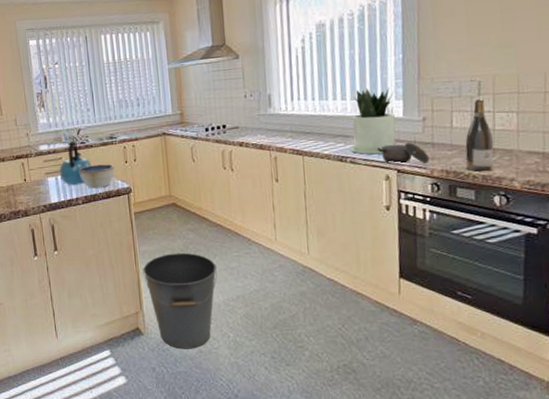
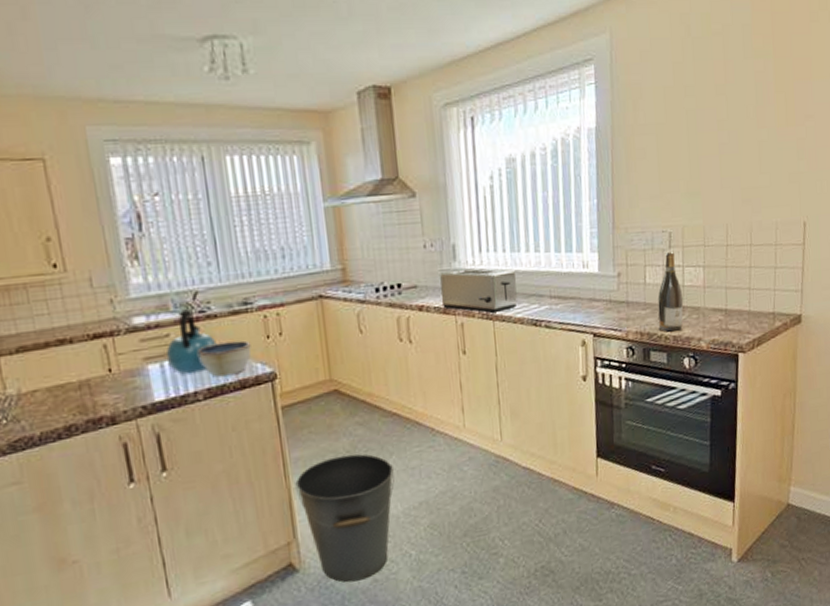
toaster: none [257,113,325,150] -> present [440,268,517,313]
planter: present [349,87,396,155] -> none [544,237,592,317]
cooking pot: present [378,142,430,163] -> none [573,301,625,326]

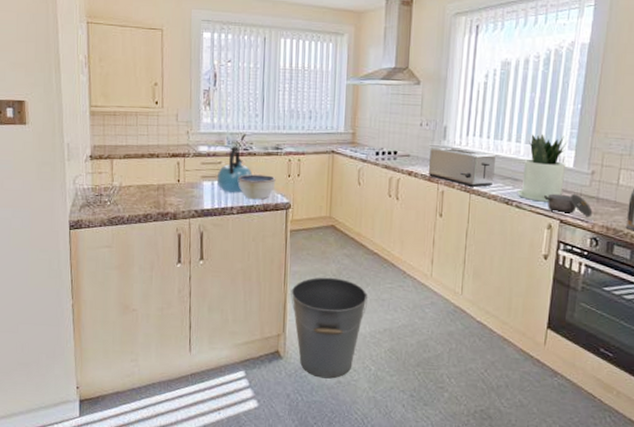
planter: none [544,237,592,317] -> present [517,133,568,202]
cooking pot: none [573,301,625,326] -> present [544,193,593,216]

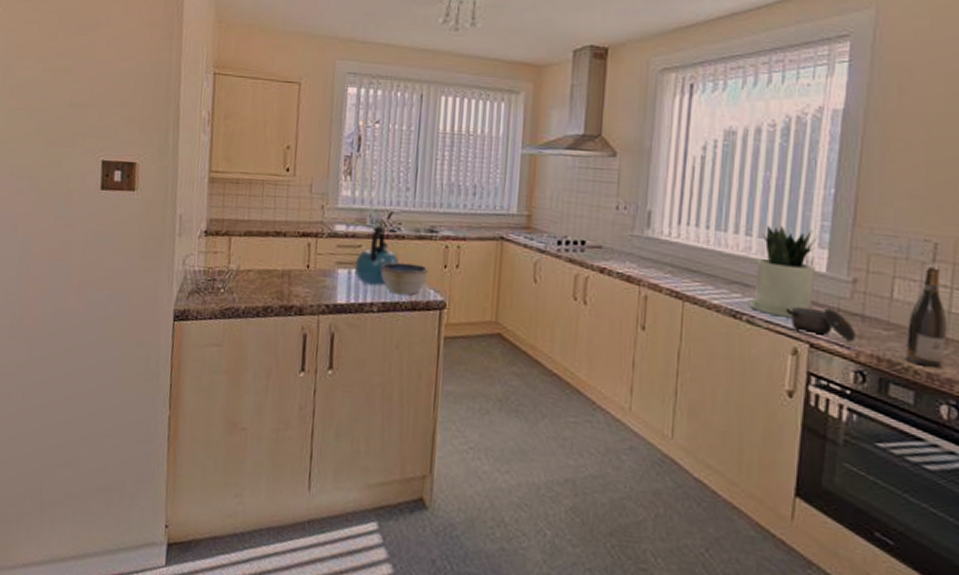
bucket: present [291,277,367,379] -> none [441,401,543,544]
toaster: present [428,147,495,187] -> none [626,237,717,293]

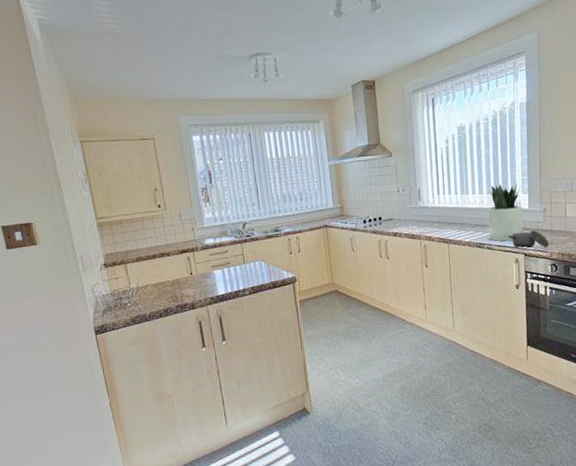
kettle: present [354,226,400,287] -> none [225,234,258,278]
bowl: present [381,262,429,296] -> none [246,255,280,280]

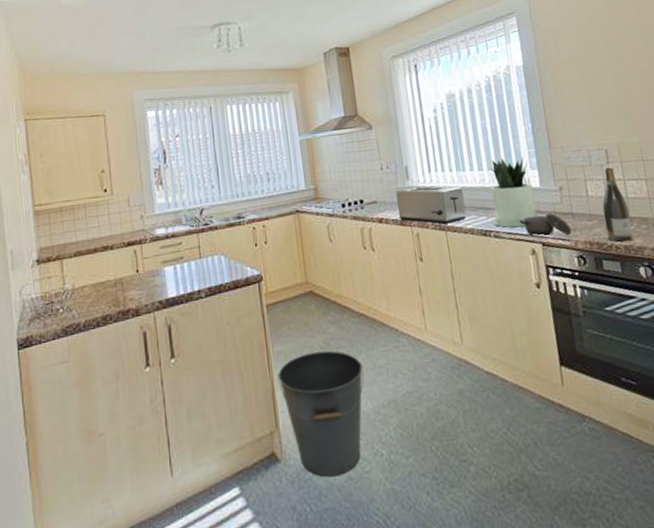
bucket: none [308,335,376,424] -> present [277,350,364,478]
toaster: none [409,206,466,238] -> present [396,186,467,224]

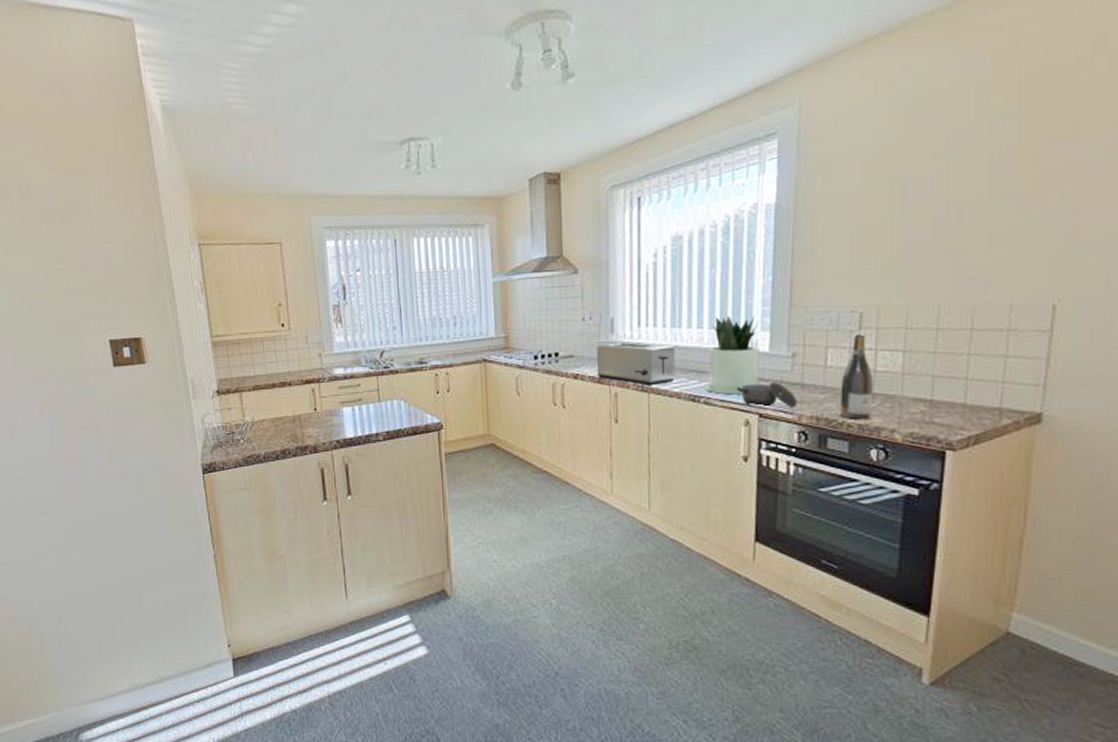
bucket: present [277,350,364,478] -> none [452,503,540,617]

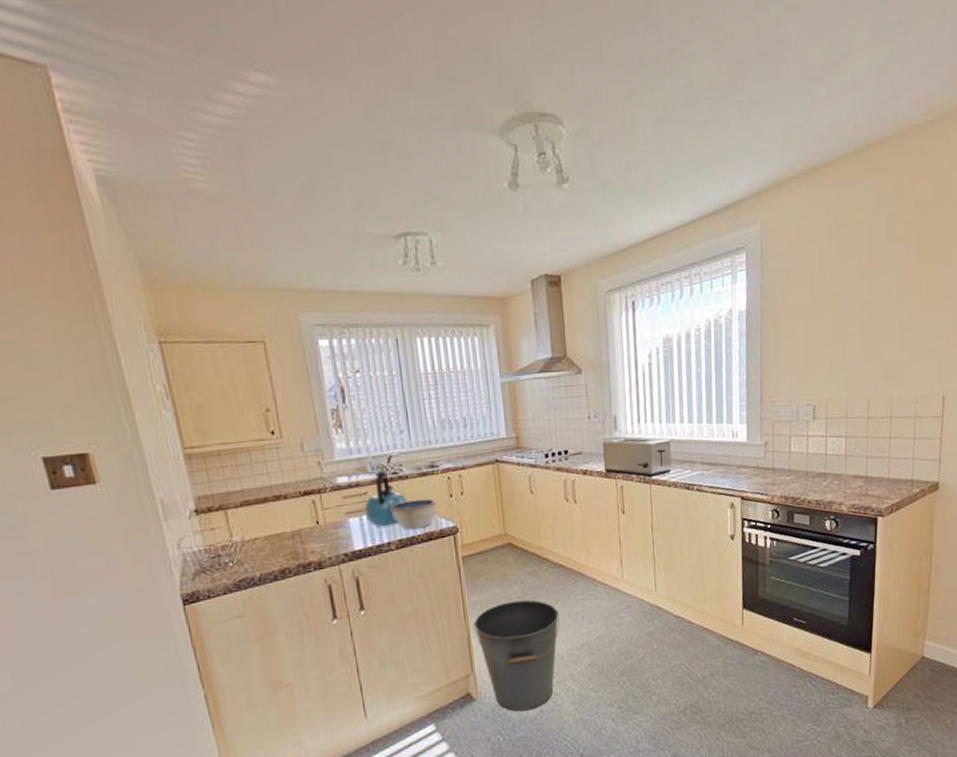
kettle: none [356,365,396,418] -> present [364,471,408,528]
bowl: none [381,394,424,423] -> present [391,498,437,530]
bucket: none [452,503,540,617] -> present [473,599,560,712]
planter: present [704,315,760,395] -> none [696,409,740,482]
cooking pot: present [737,381,798,406] -> none [723,467,771,490]
wine bottle: present [839,334,874,421] -> none [801,423,826,497]

